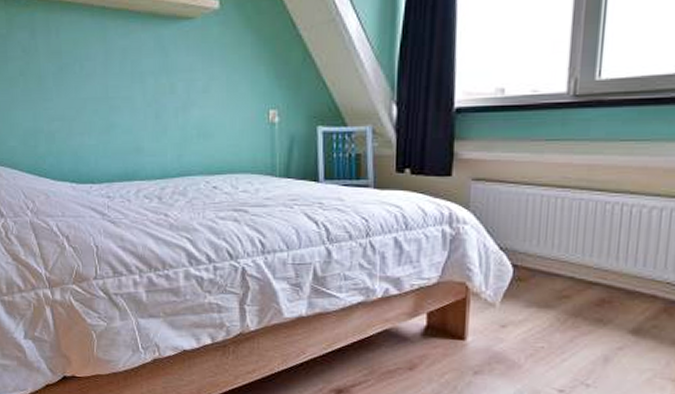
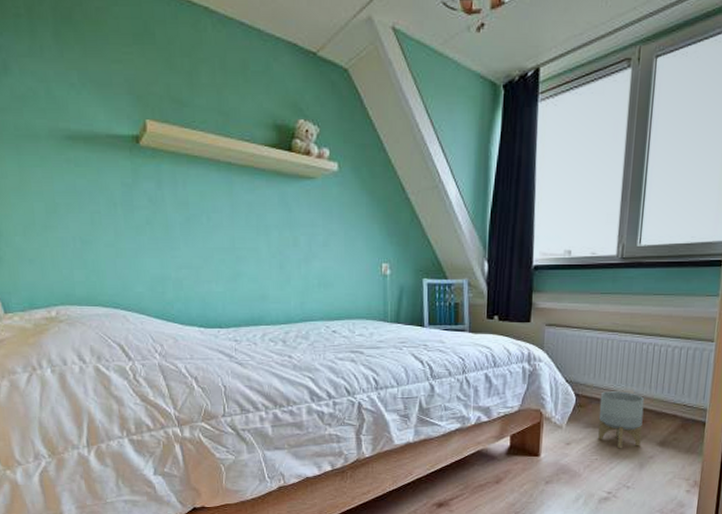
planter: none [544,262,610,336] -> present [598,391,645,449]

